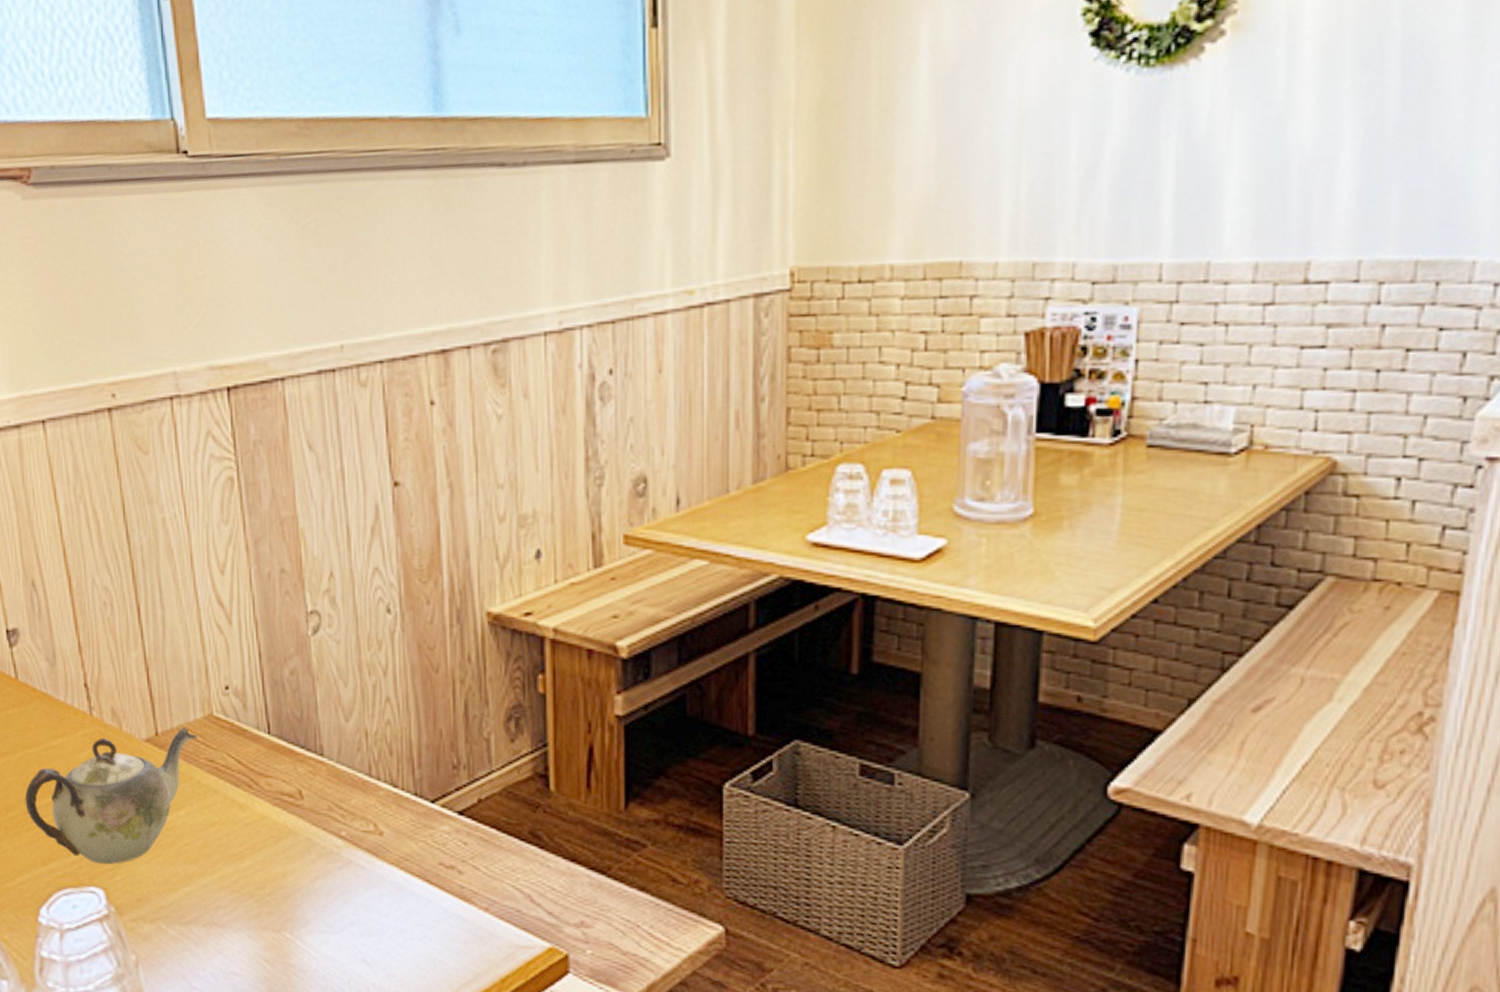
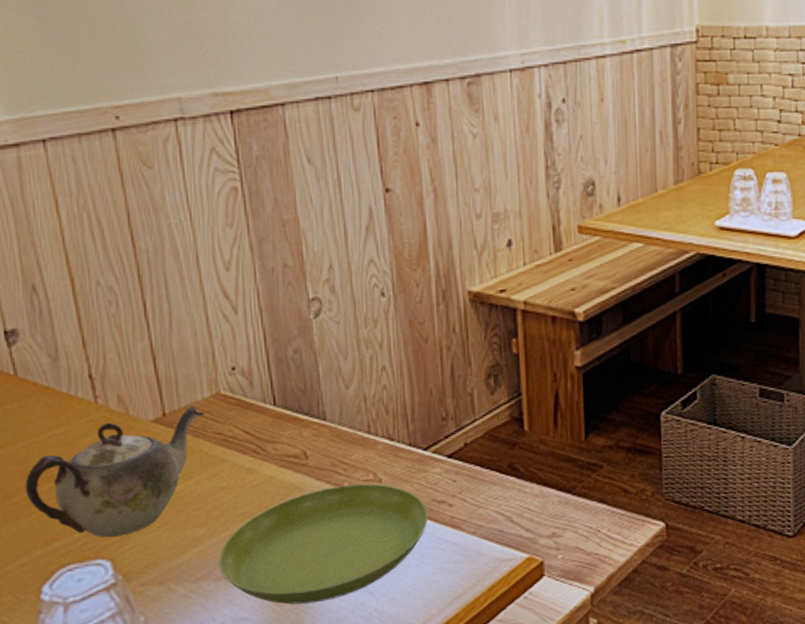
saucer: none [209,834,435,967] -> present [219,483,429,605]

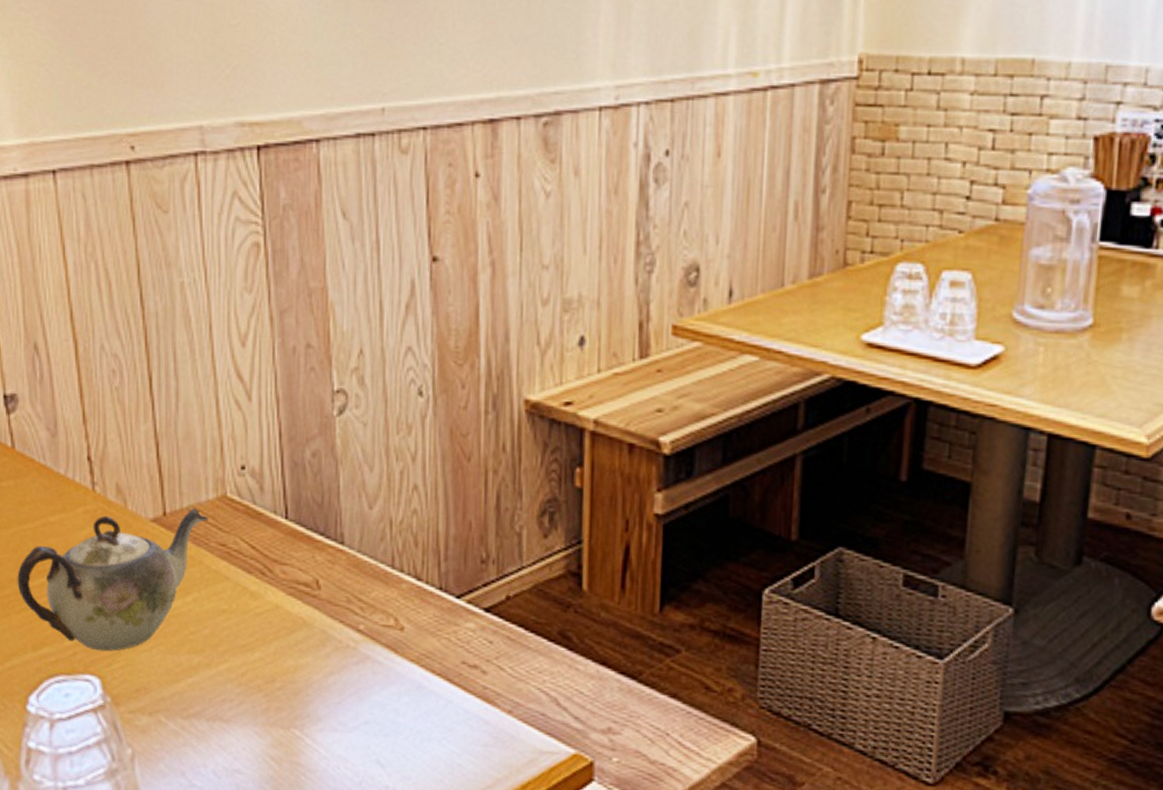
saucer: present [219,483,429,605] -> none [214,628,457,767]

